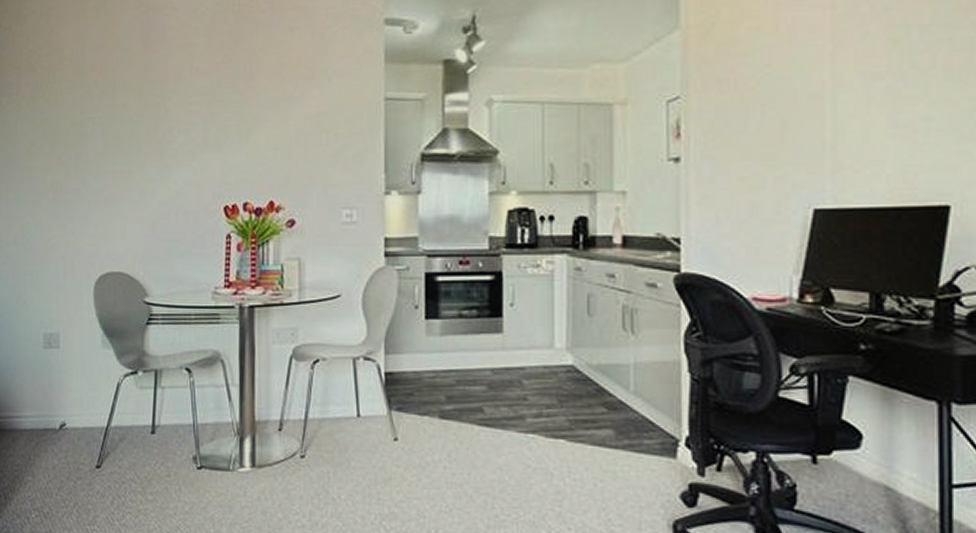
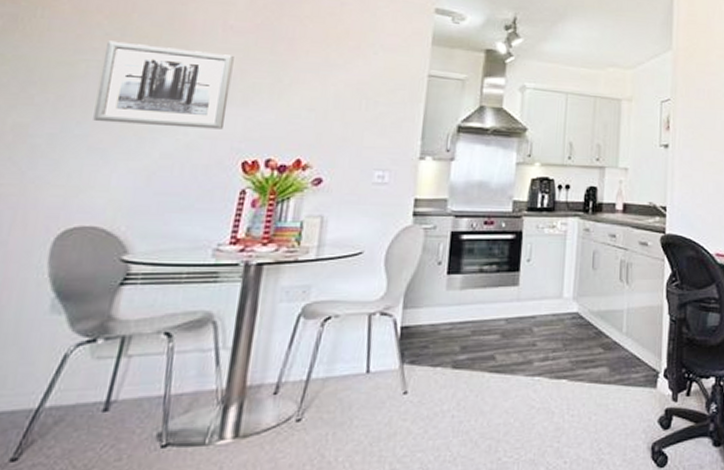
wall art: none [103,96,205,176] -> present [93,40,234,129]

